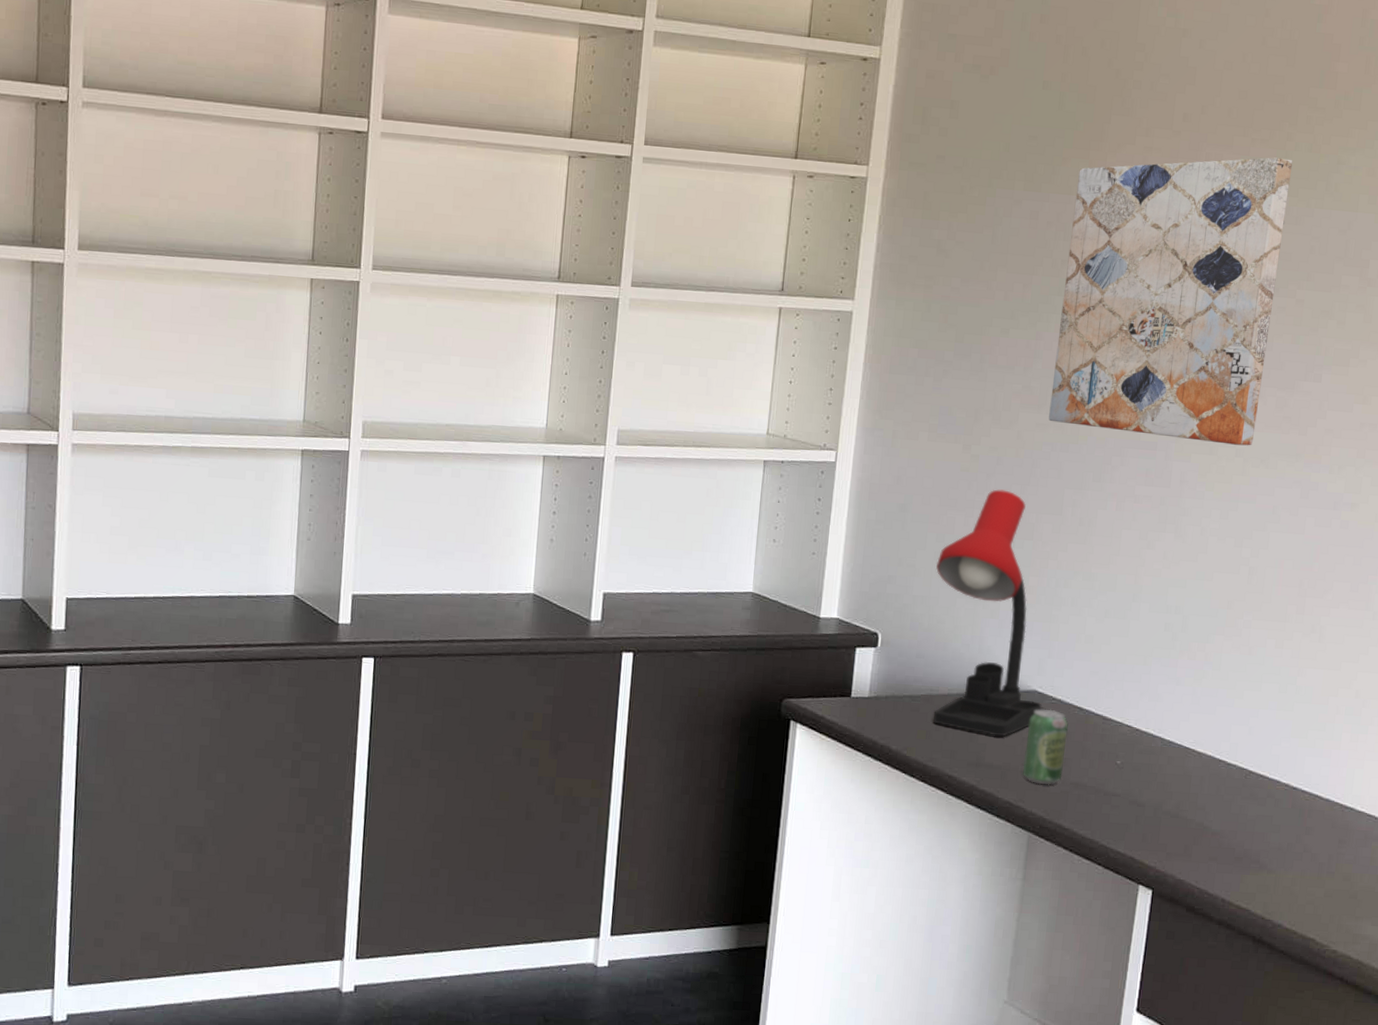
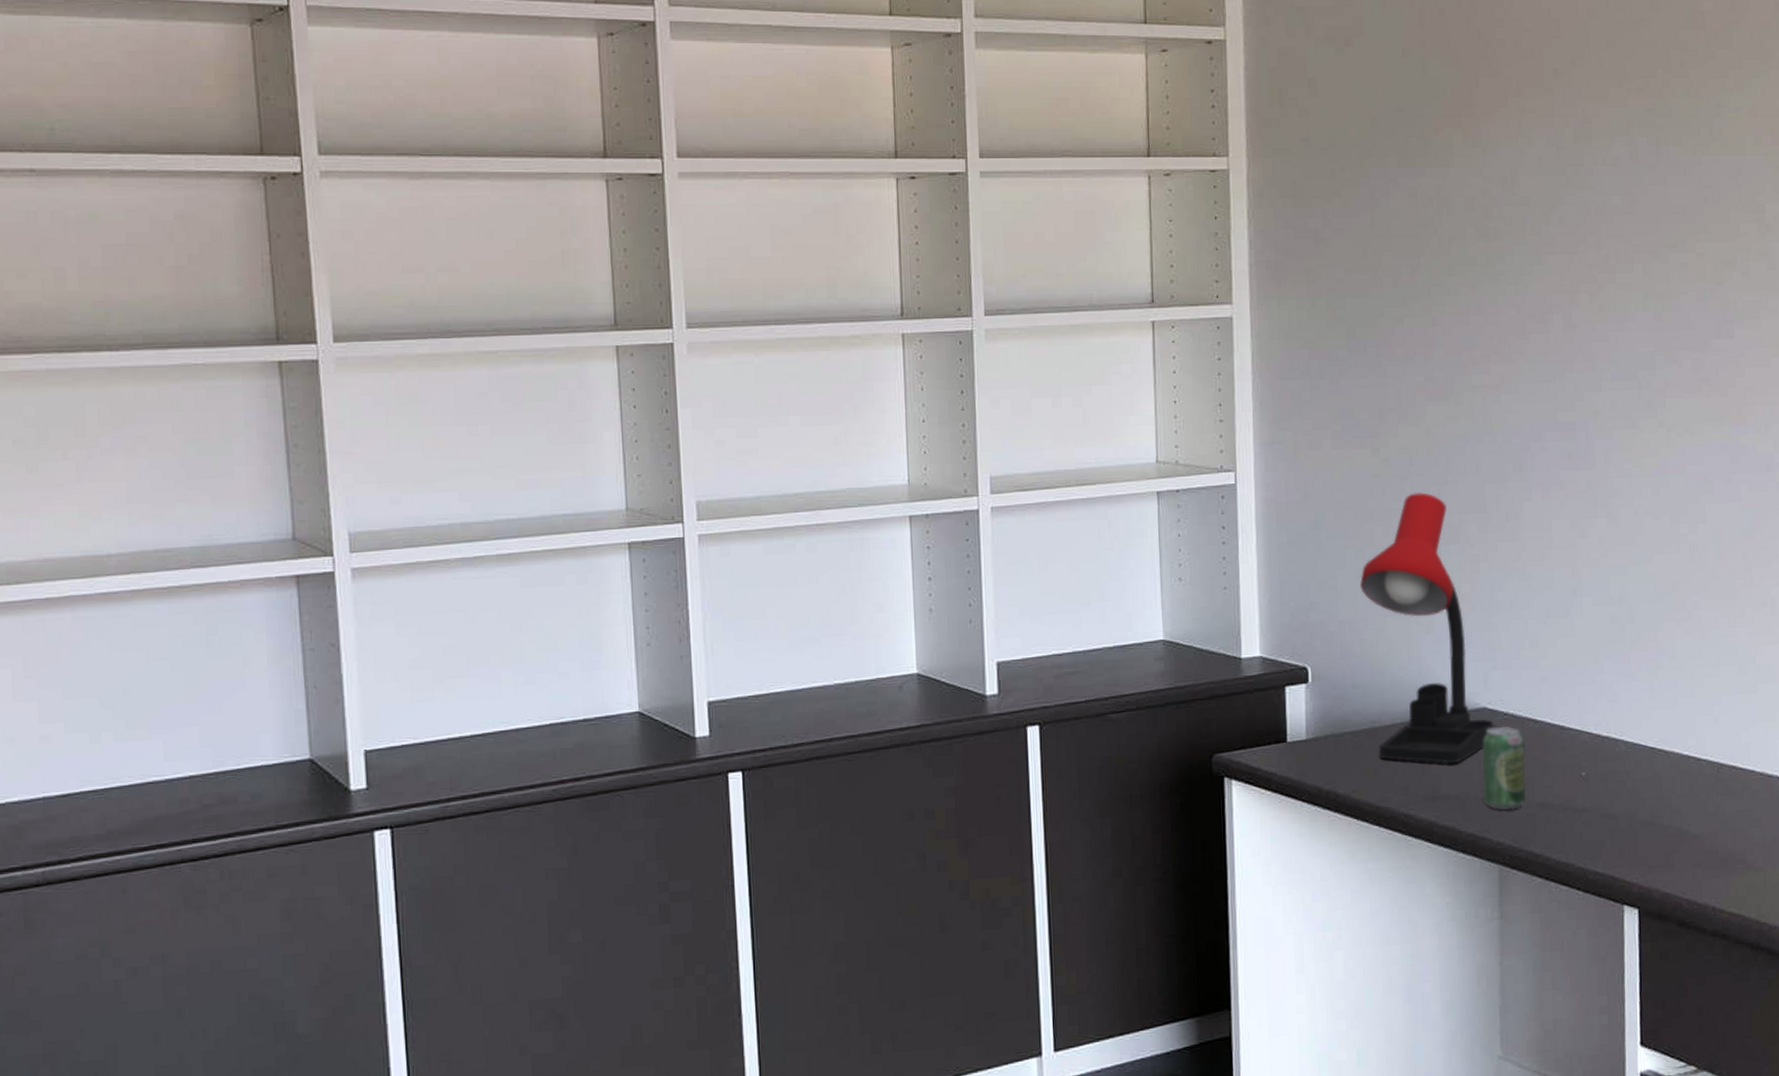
wall art: present [1048,157,1293,446] -> none [1453,106,1674,416]

